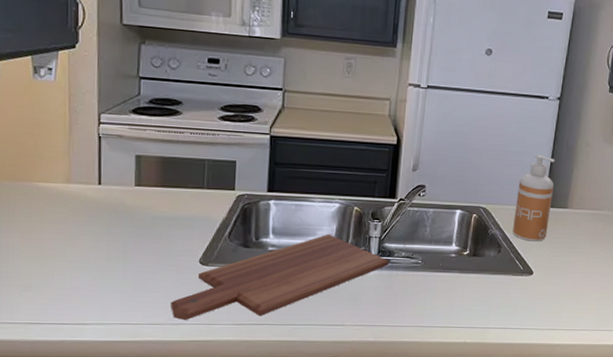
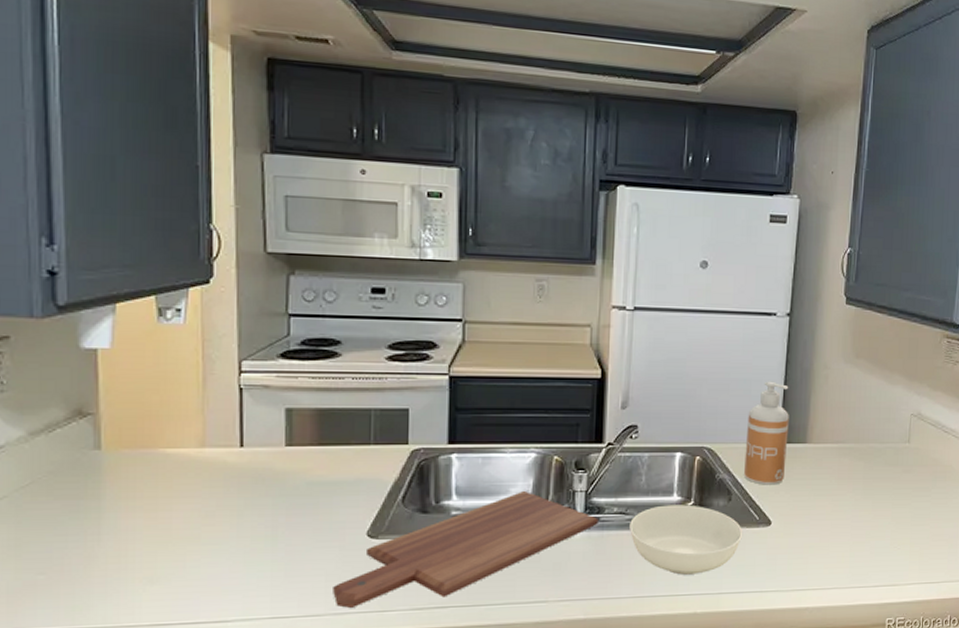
bowl: none [413,253,509,311] -> present [628,504,743,575]

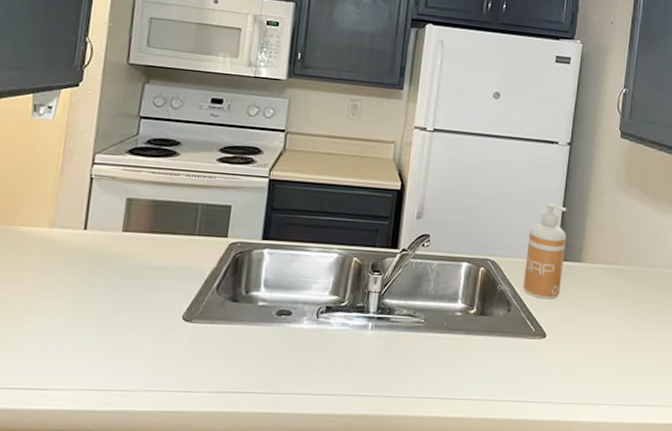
cutting board: present [333,490,598,608] -> none [146,287,389,386]
bowl: present [628,504,743,575] -> none [415,311,520,380]

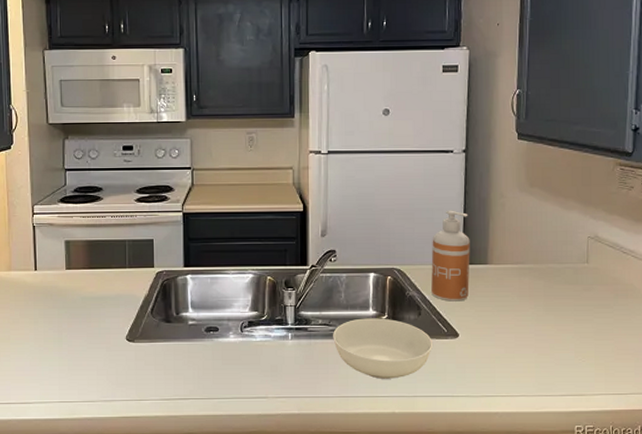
bowl: none [415,311,520,380] -> present [332,318,434,379]

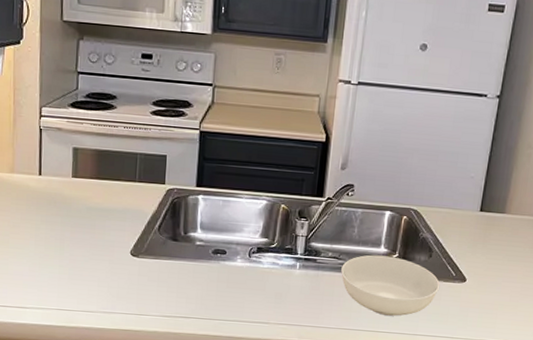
soap dispenser: present [431,210,470,302] -> none [445,155,493,247]

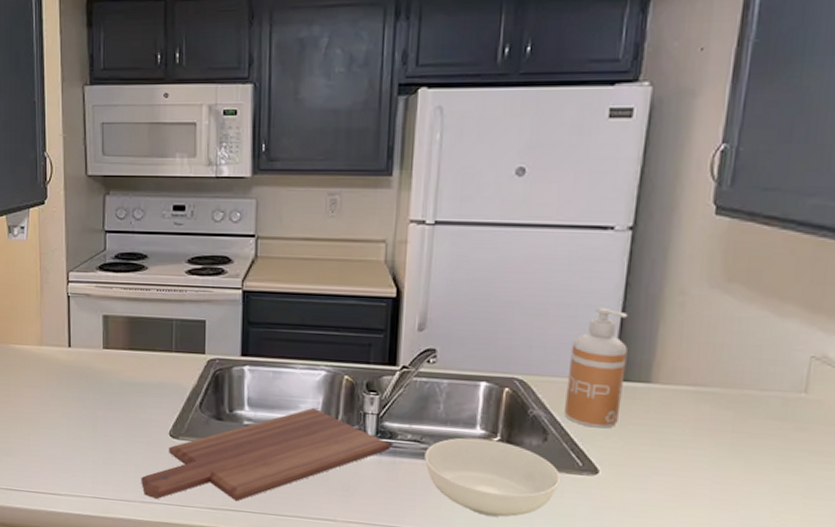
cutting board: none [103,230,315,310] -> present [141,407,390,502]
soap dispenser: none [445,155,493,247] -> present [564,307,628,428]

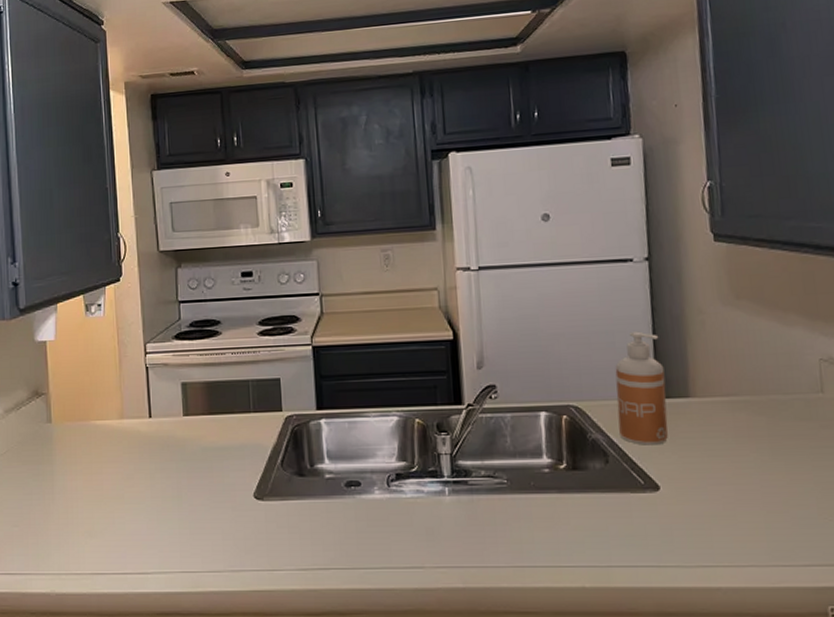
cutting board: present [141,407,390,502] -> none [229,453,467,565]
bowl: present [423,437,562,517] -> none [498,467,628,544]

